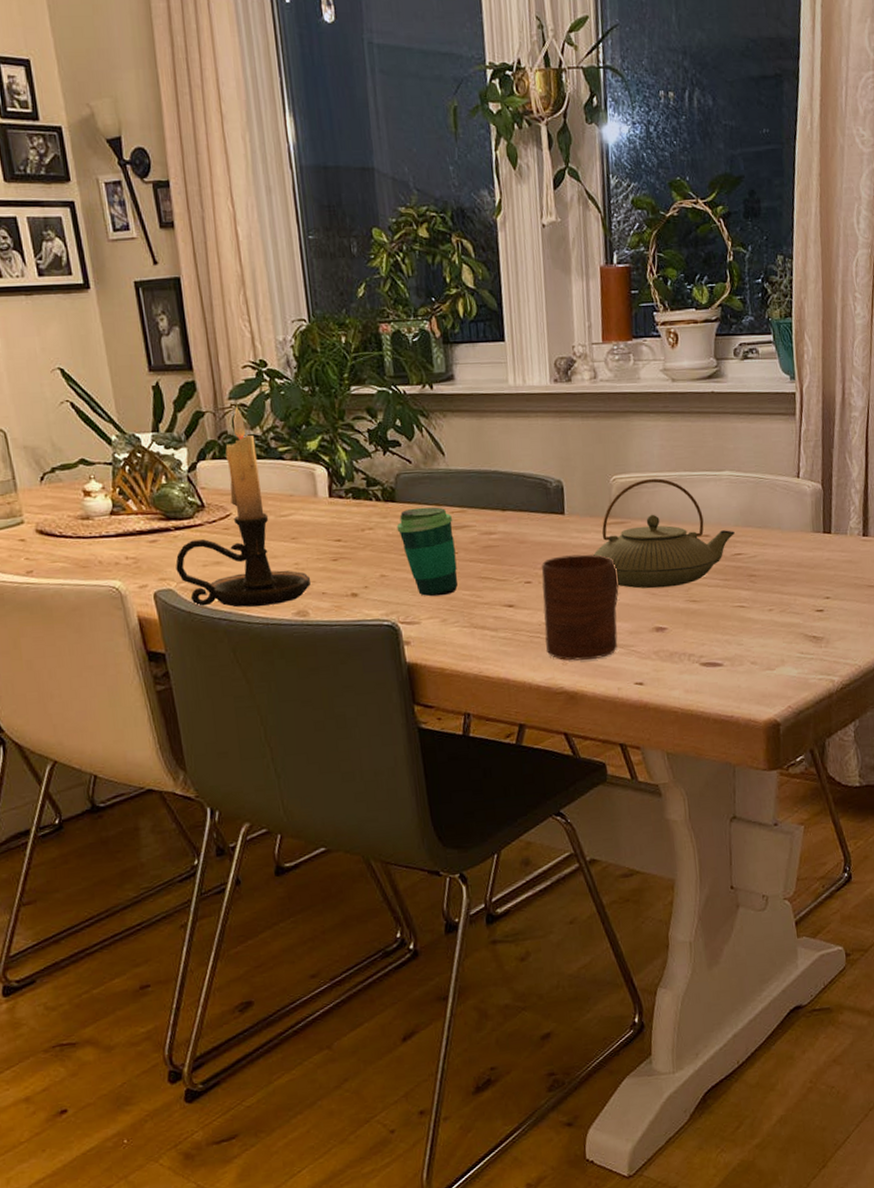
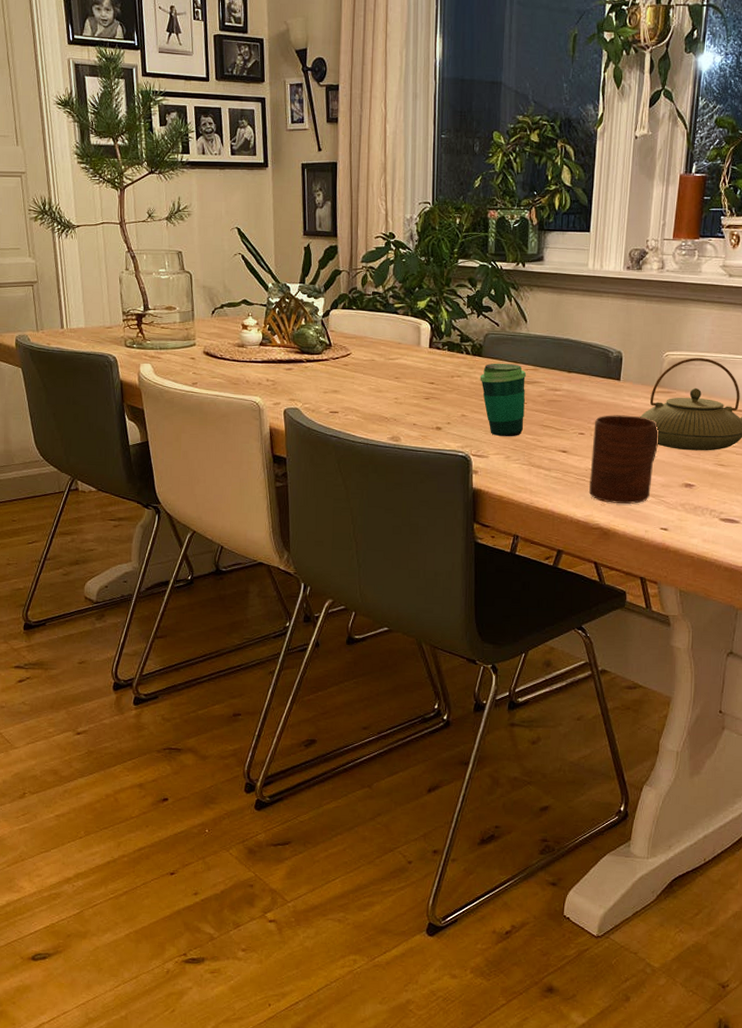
candle holder: present [176,407,312,608] -> none [303,269,406,430]

